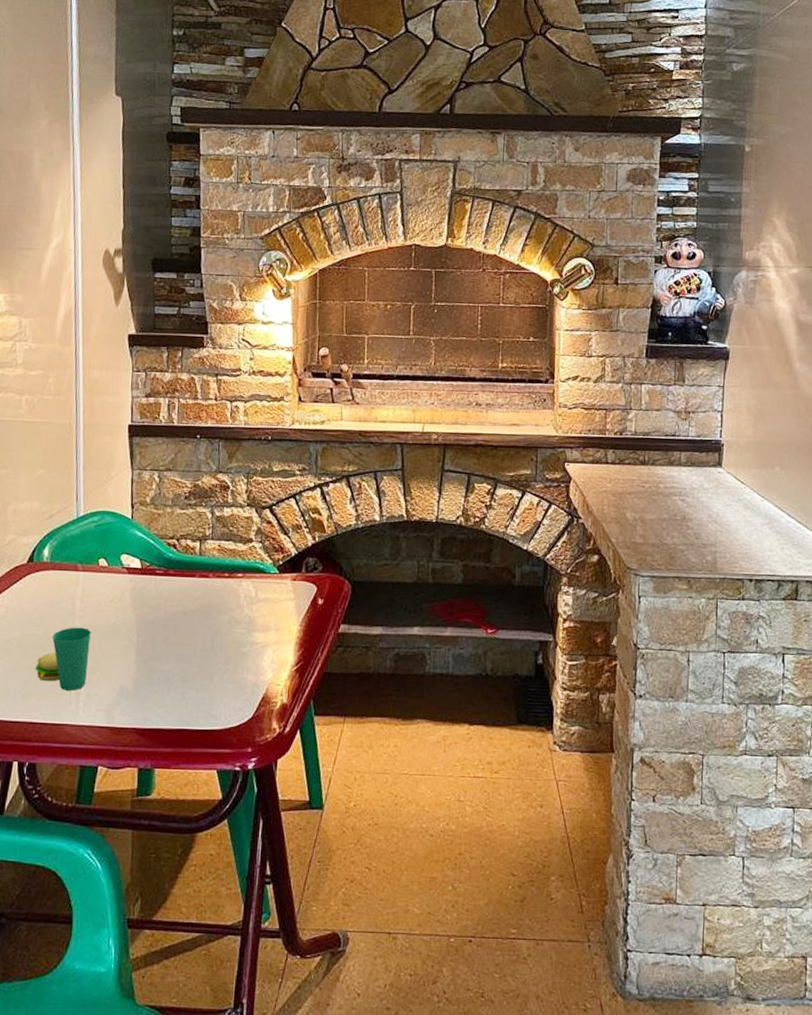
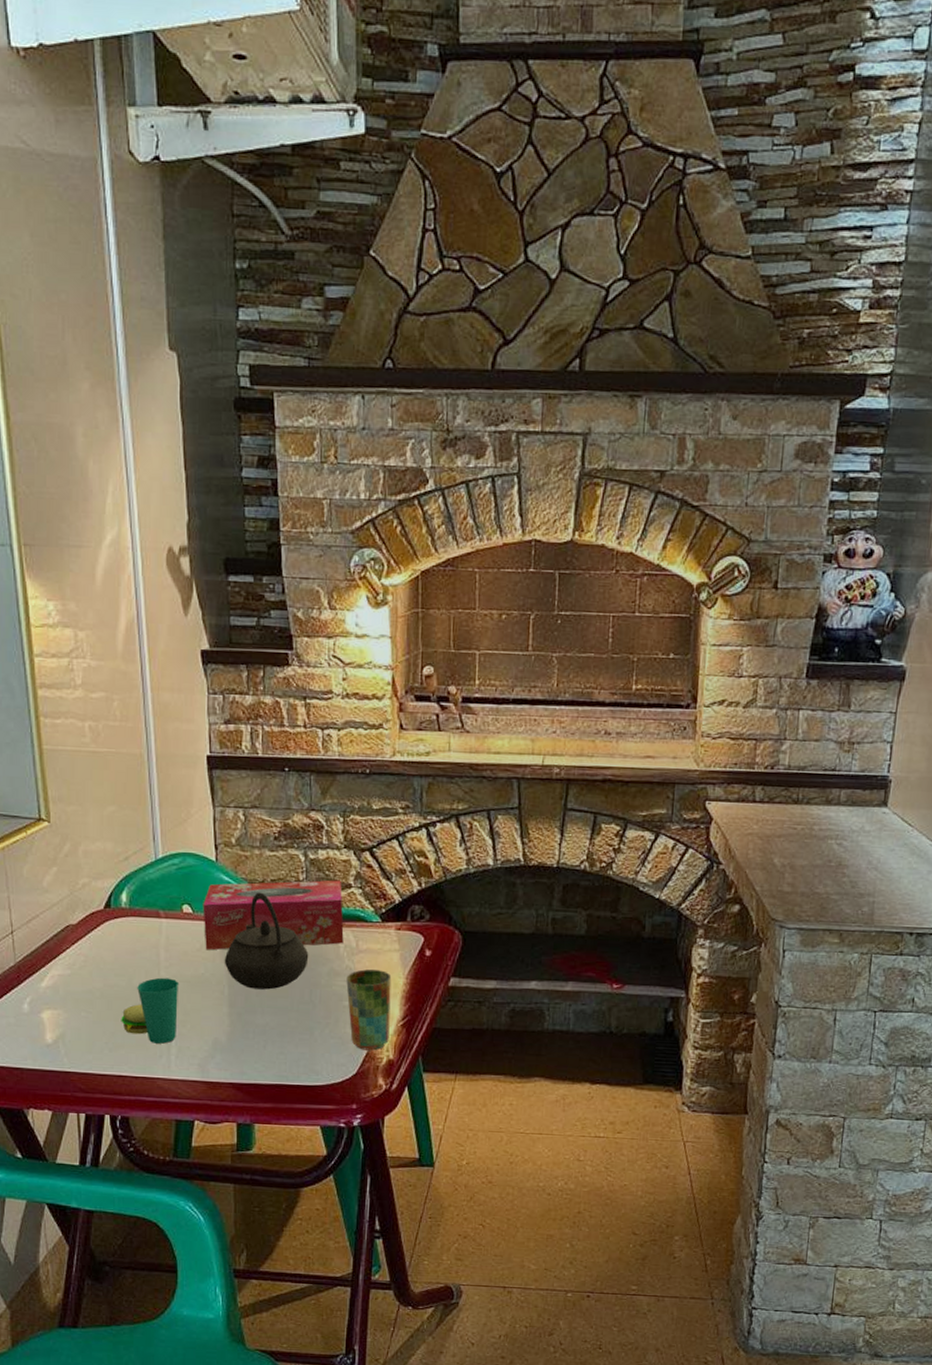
tissue box: none [117,535,245,601] -> present [203,880,344,950]
kettle: none [134,546,212,638] -> present [224,892,309,990]
cup: none [245,617,287,695] -> present [346,969,392,1051]

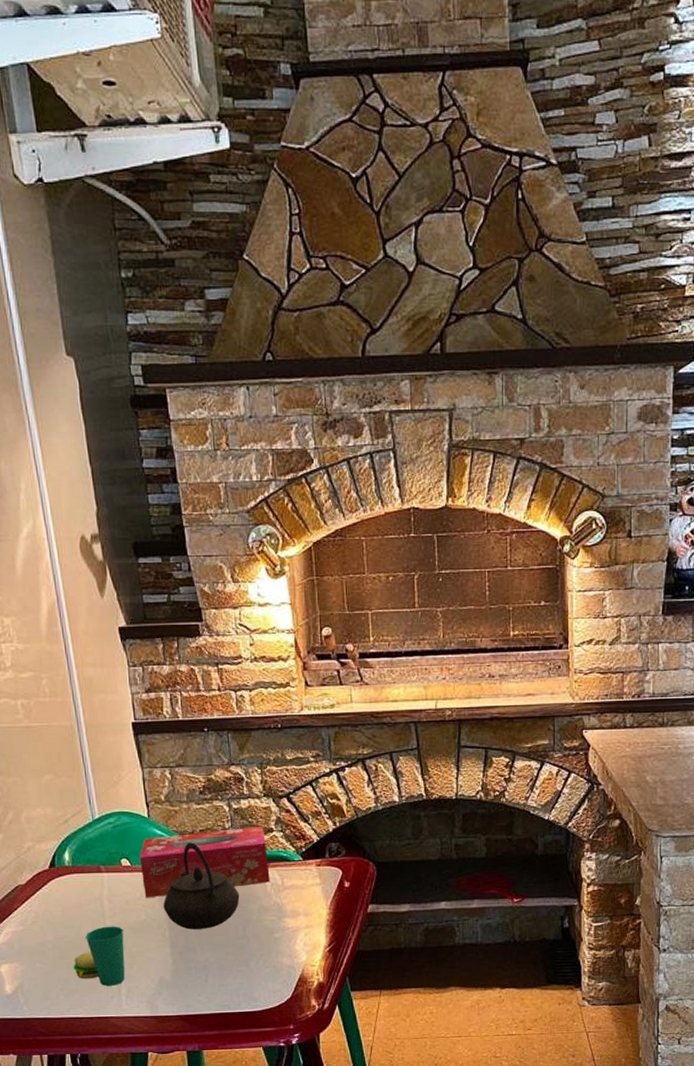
cup: present [346,969,392,1051] -> none [275,903,318,976]

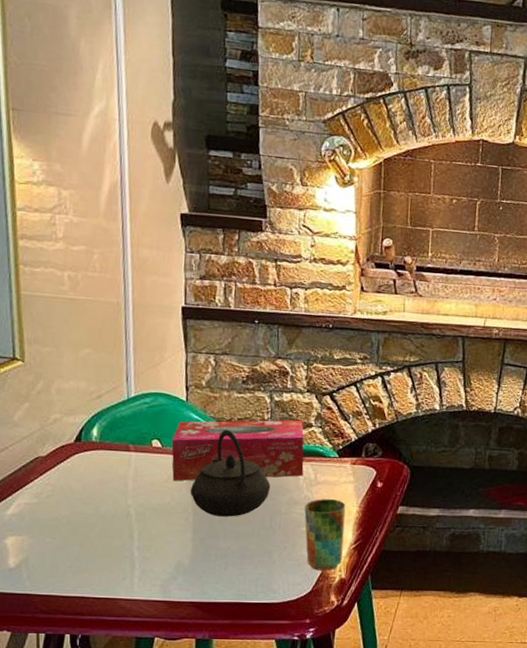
cup: present [73,926,125,986] -> none [86,506,146,567]
cup: none [275,903,318,976] -> present [304,499,346,571]

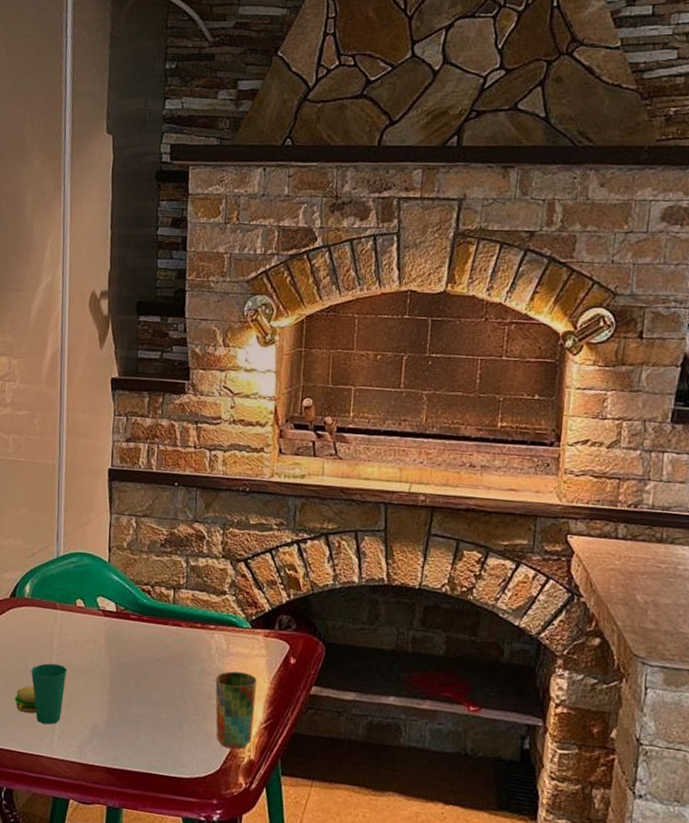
cup: none [86,506,146,567] -> present [14,663,68,725]
tissue box: present [171,419,304,481] -> none [93,582,218,646]
kettle: present [190,429,271,517] -> none [108,592,184,683]

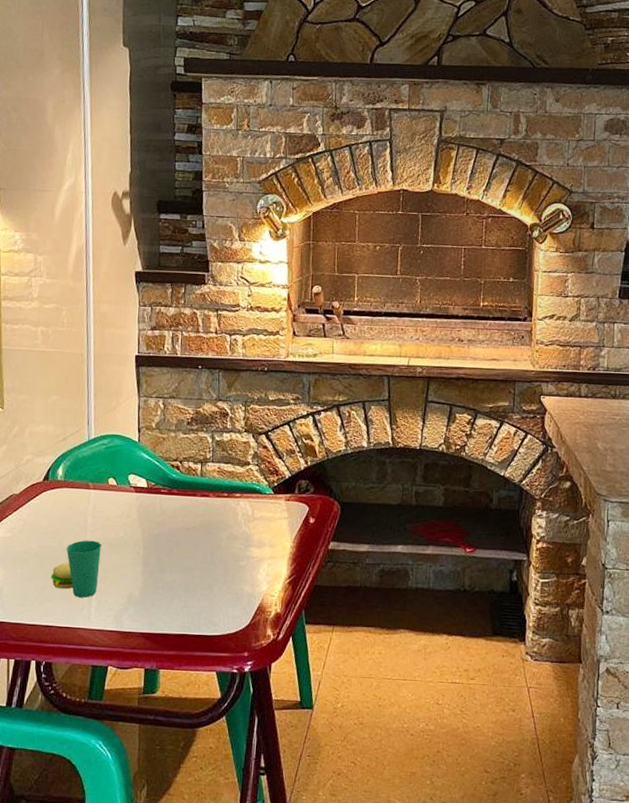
cup: present [215,671,257,750] -> none [242,534,281,605]

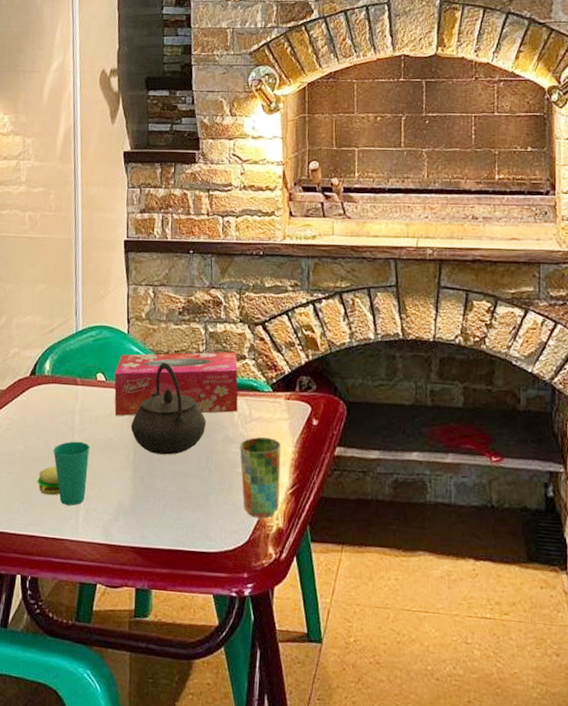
tissue box: none [125,458,242,517] -> present [114,351,238,416]
kettle: none [140,468,212,551] -> present [130,362,206,455]
cup: none [242,534,281,605] -> present [240,437,281,518]

